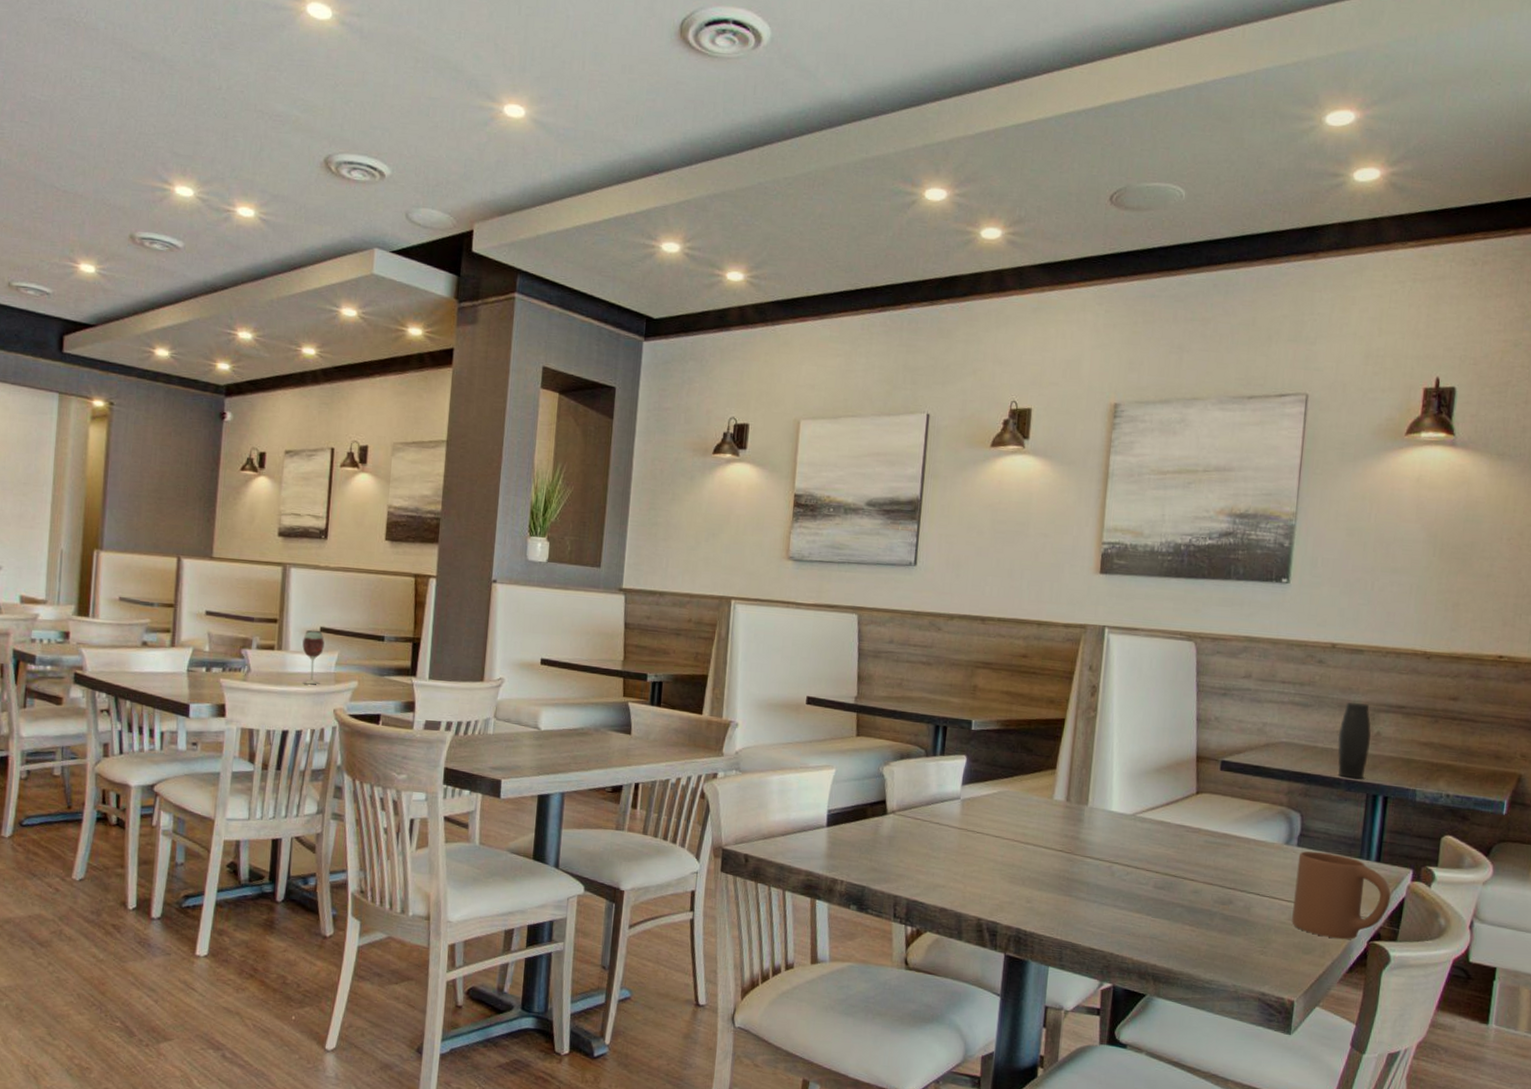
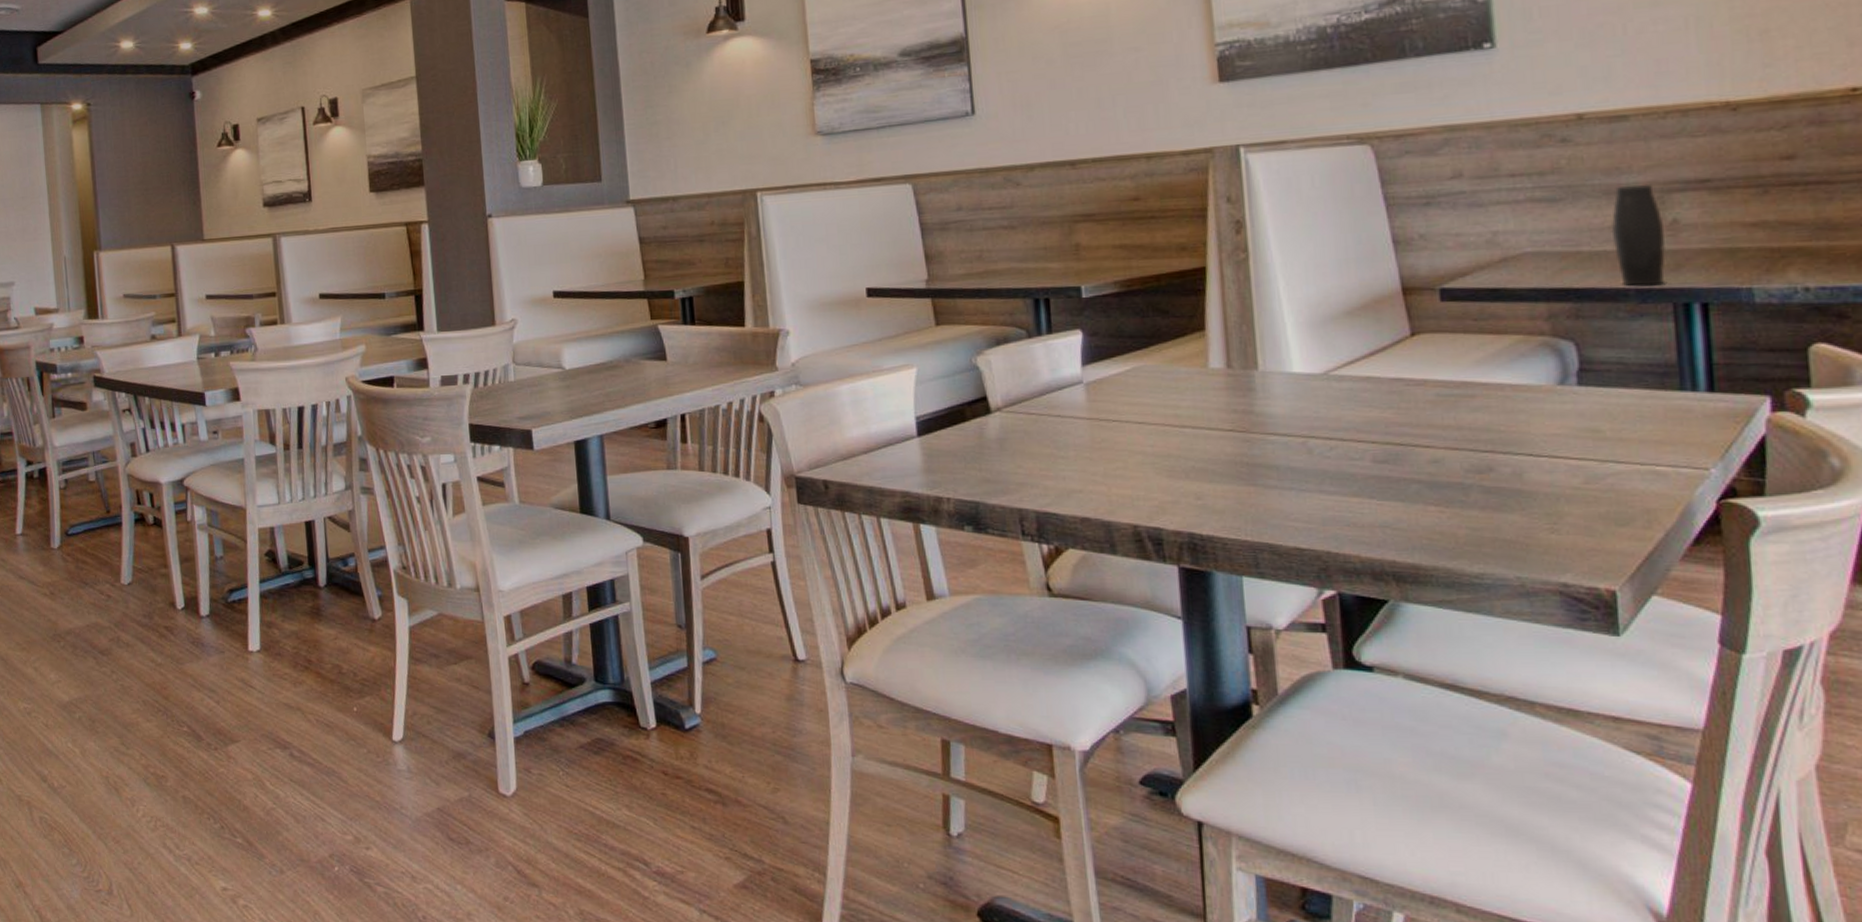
wineglass: present [302,630,325,685] -> none [304,297,329,356]
cup: present [1292,851,1391,939] -> none [1583,388,1743,501]

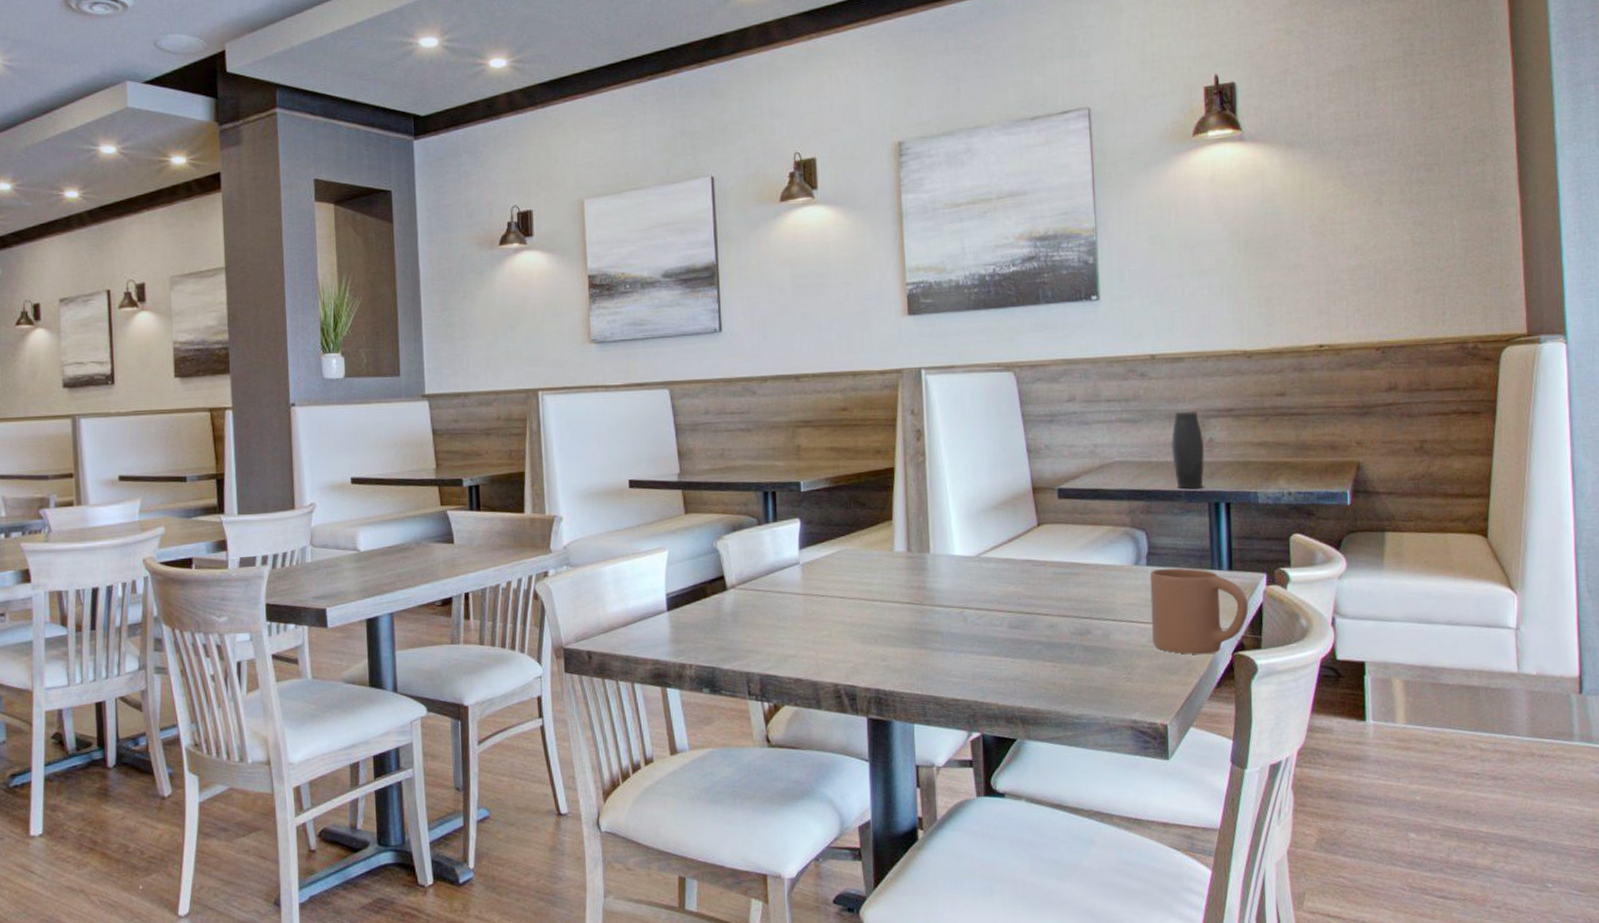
cup: none [1583,388,1743,501] -> present [1150,568,1249,654]

